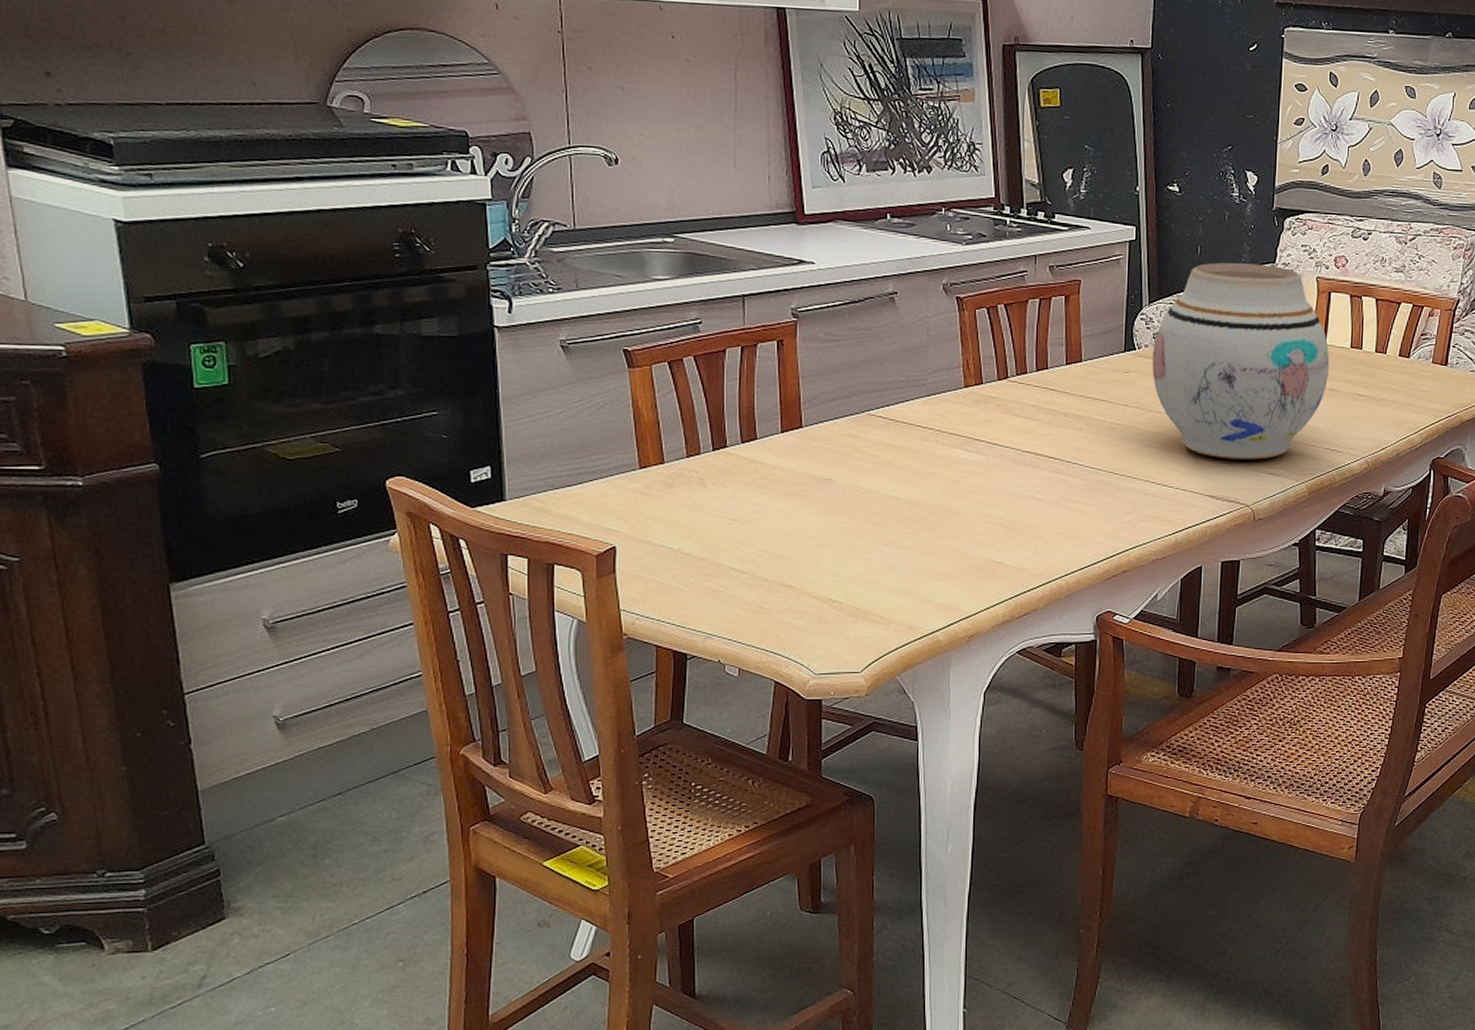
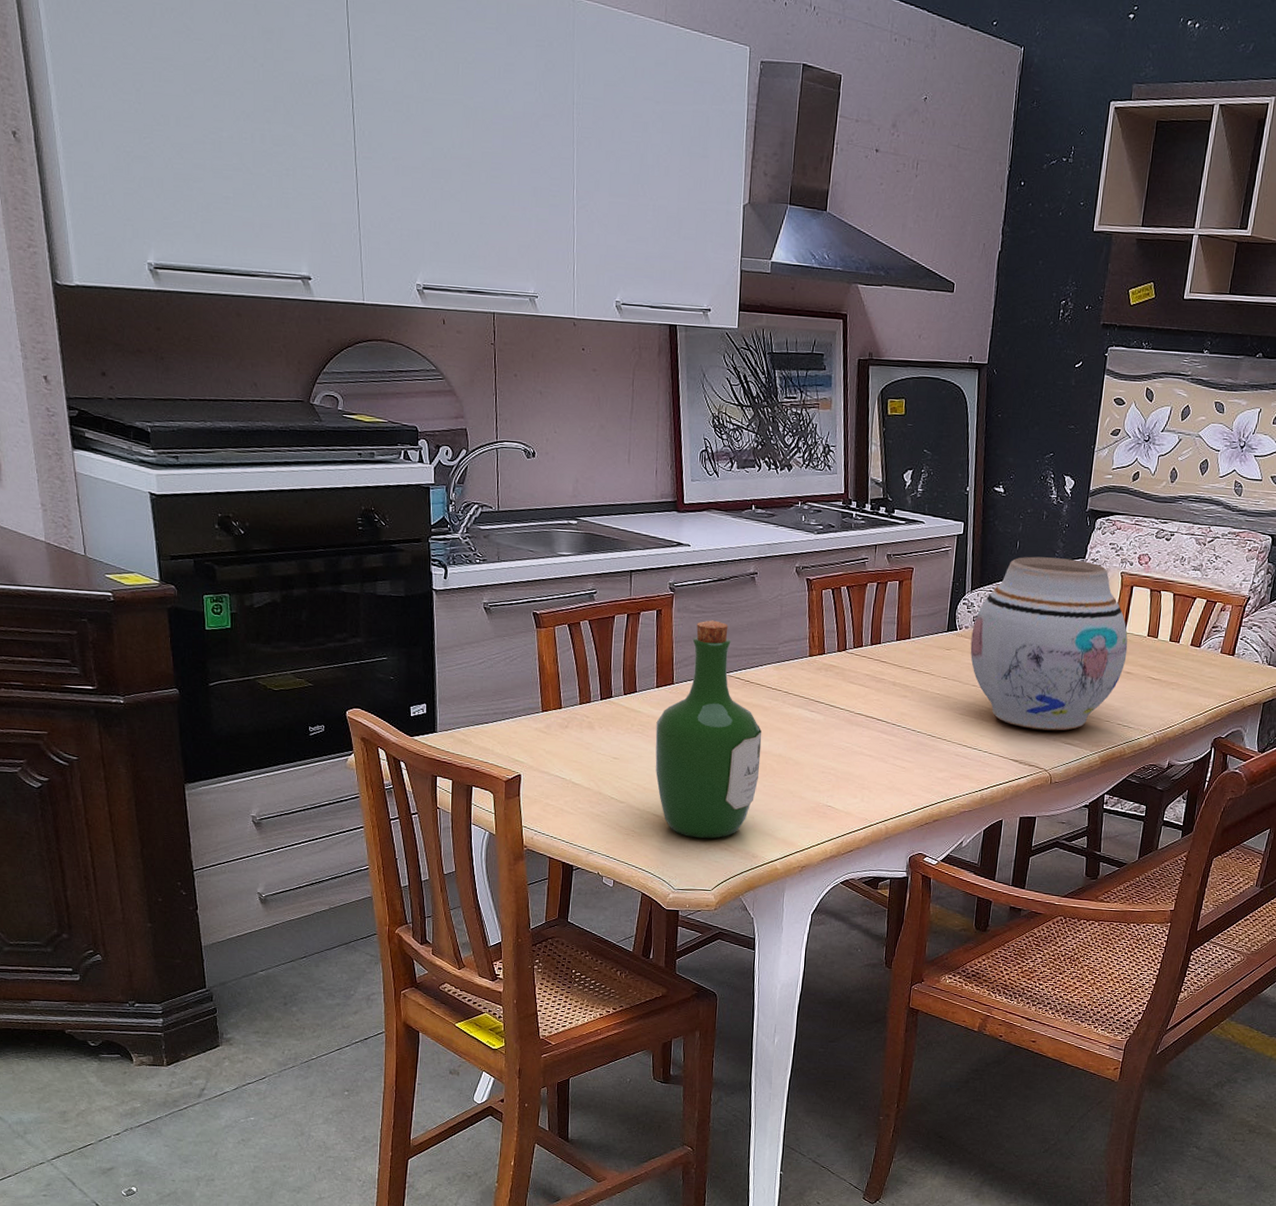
wine bottle: none [783,350,913,610] -> present [655,620,762,839]

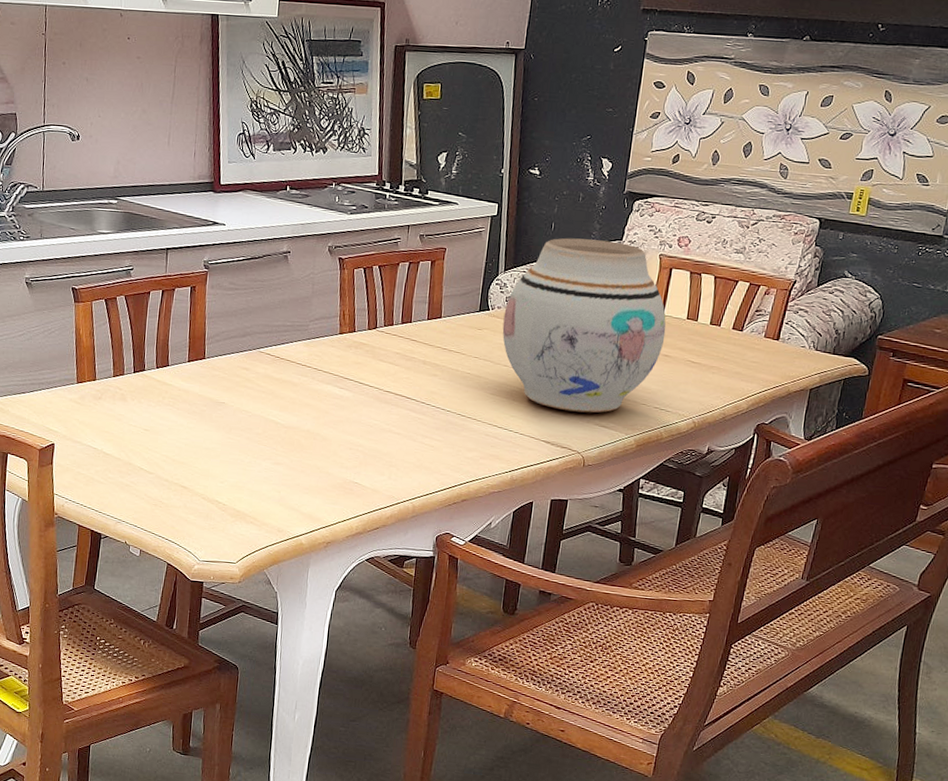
wine bottle: present [655,620,762,839] -> none [184,297,291,512]

